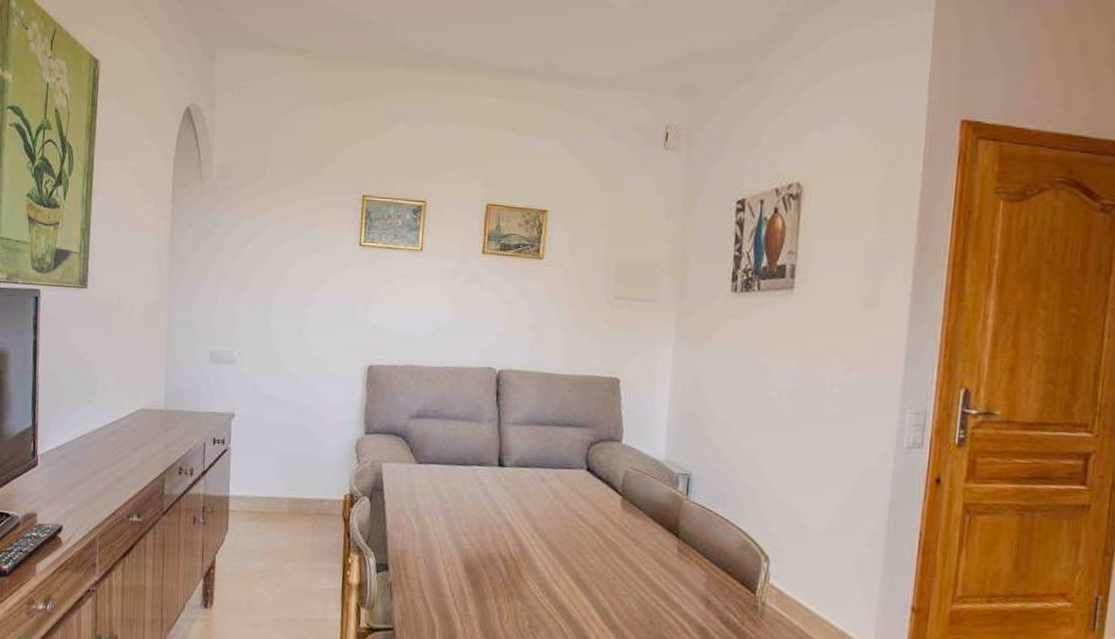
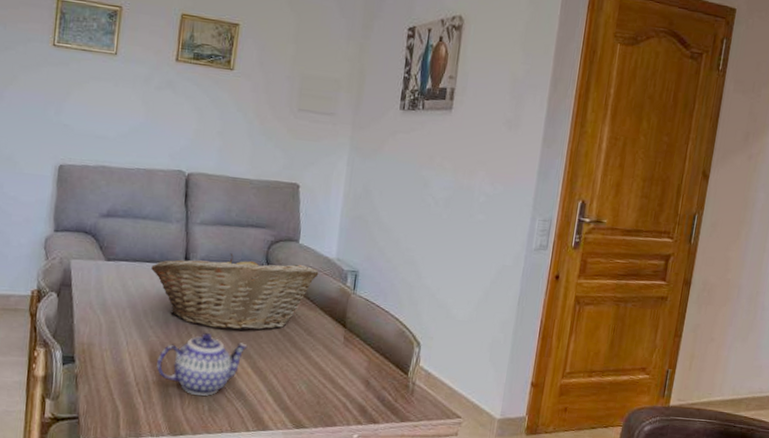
fruit basket: none [463,455,646,541] -> present [151,253,319,332]
teapot: none [472,540,569,611] -> present [156,332,248,396]

